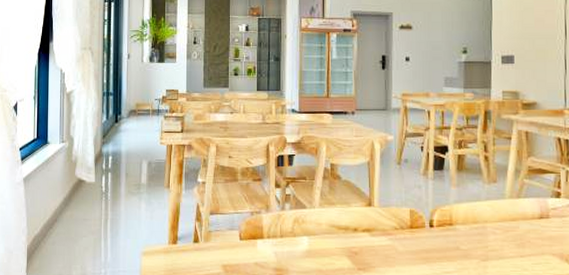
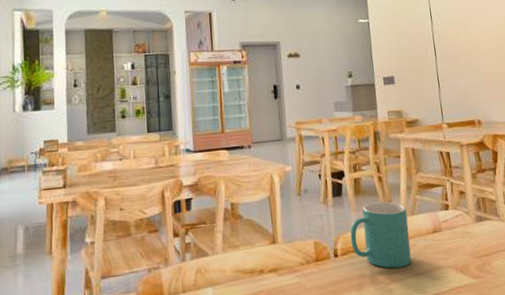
mug: none [448,181,513,247] -> present [350,202,412,269]

